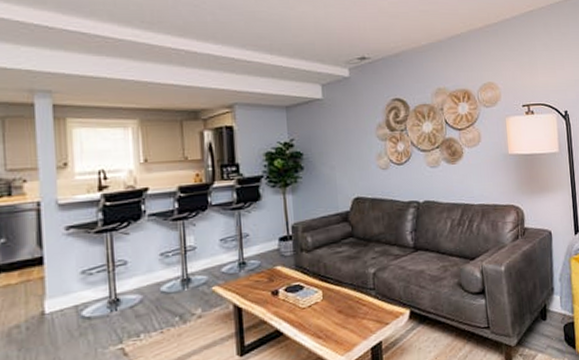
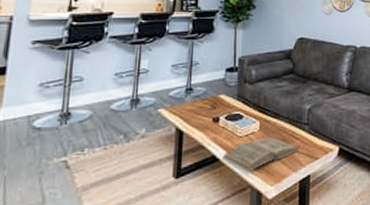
book: none [286,306,368,344] -> present [222,137,299,172]

